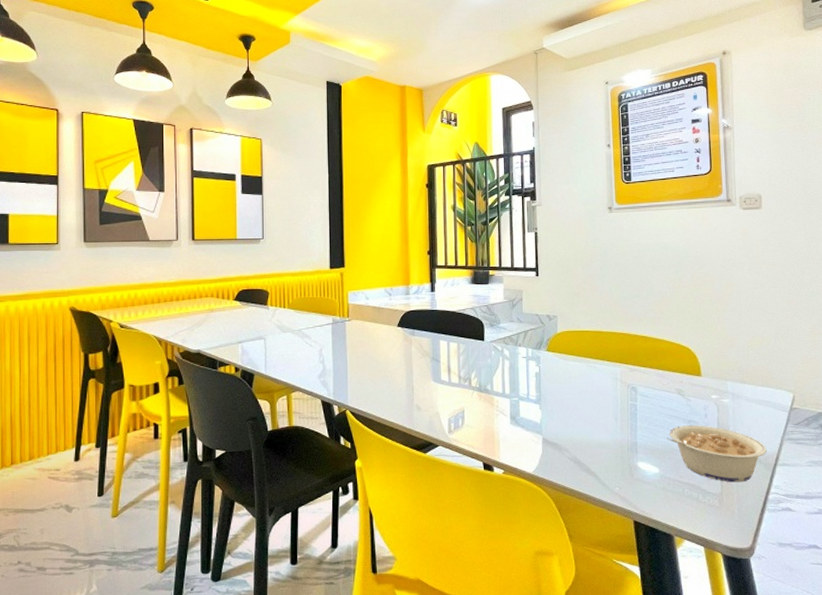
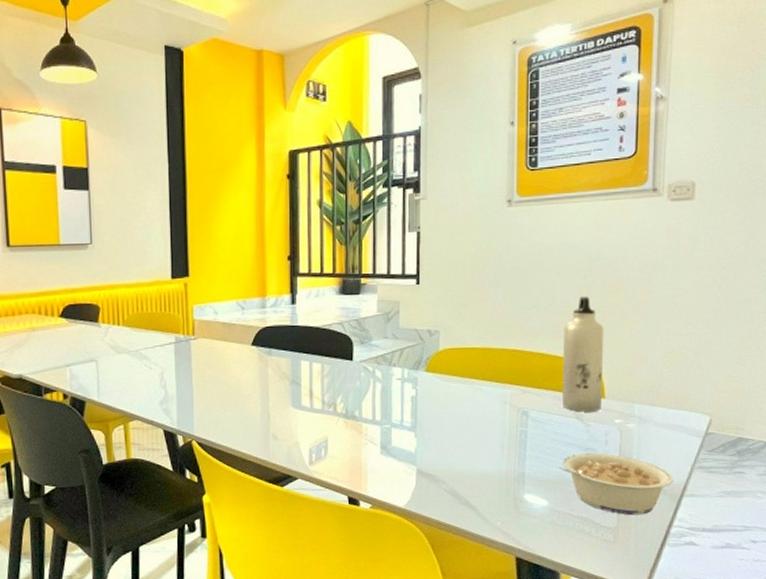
water bottle: none [662,288,699,388] -> present [562,296,604,412]

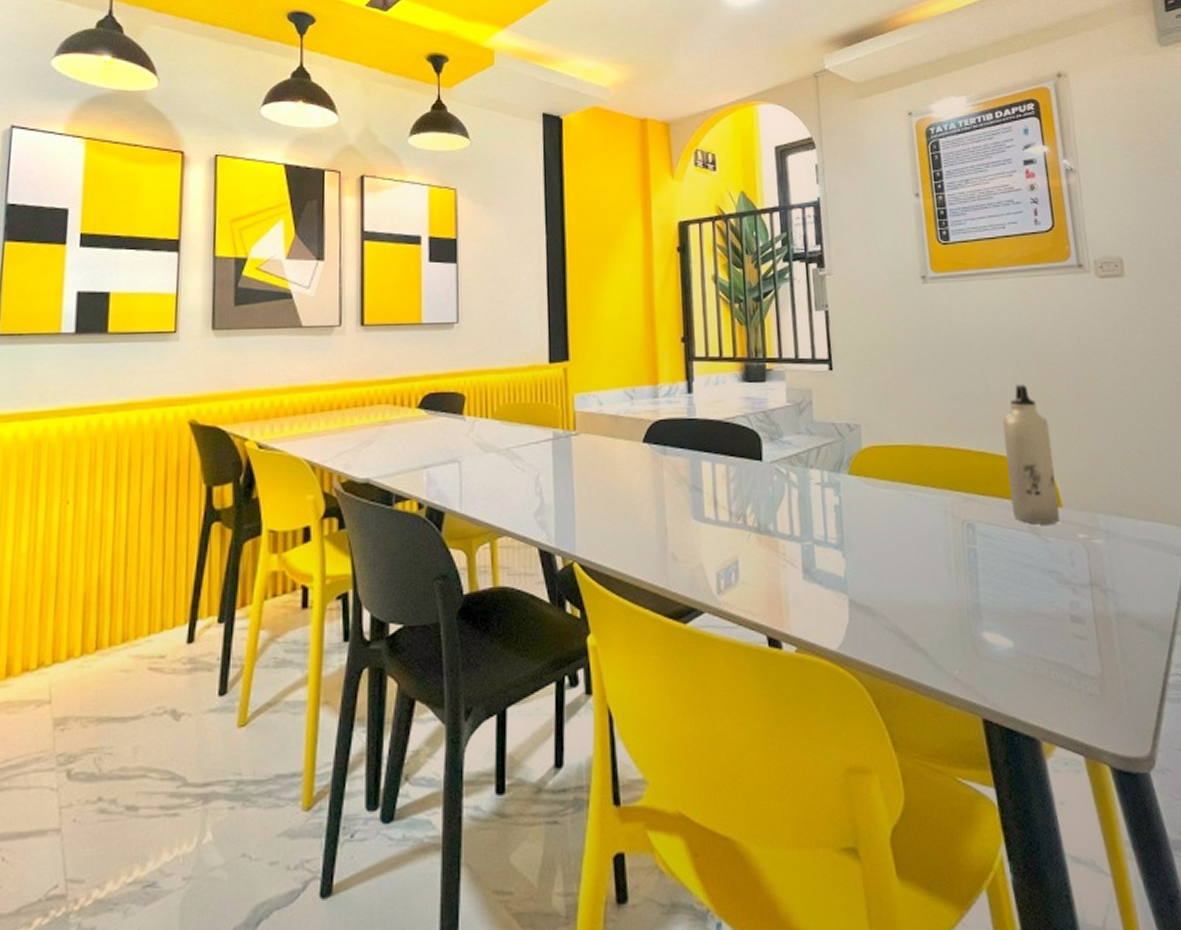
legume: present [559,452,674,516] -> none [1020,576,1161,660]

